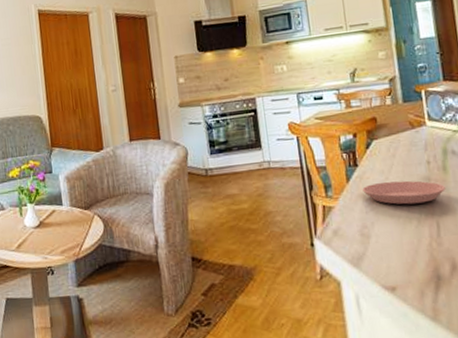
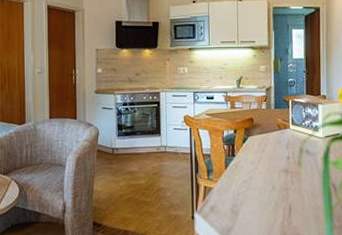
plate: present [362,180,445,205] -> none [236,171,298,190]

